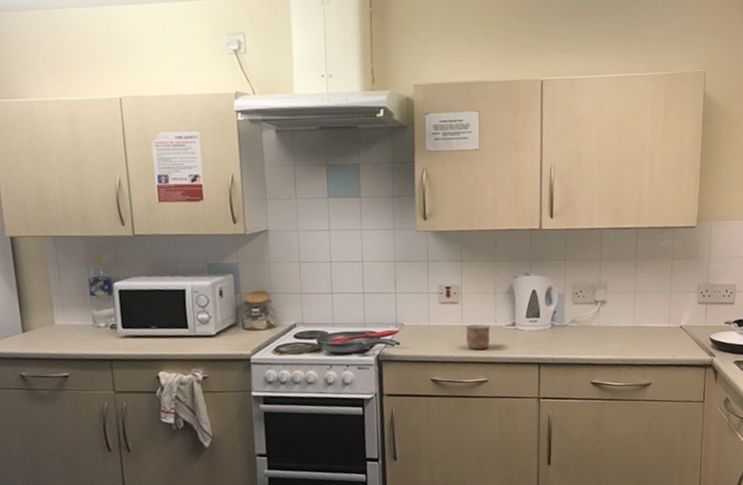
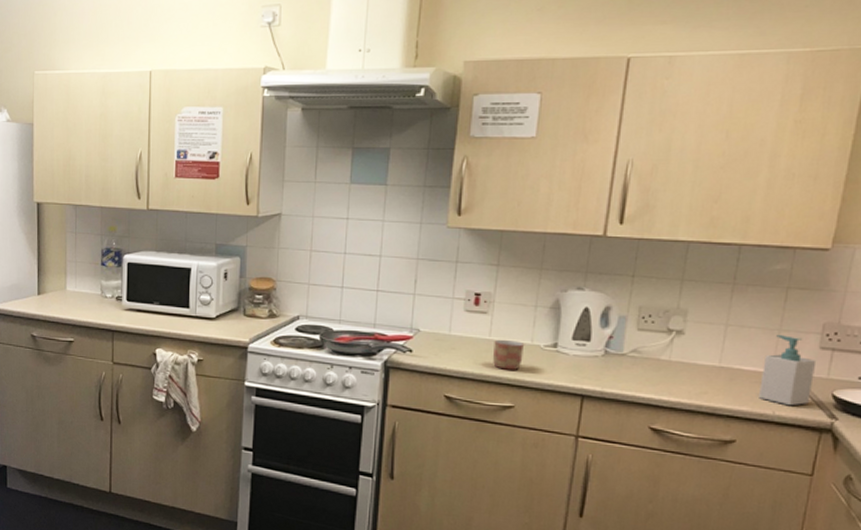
soap bottle: none [662,296,697,351] -> present [759,335,817,406]

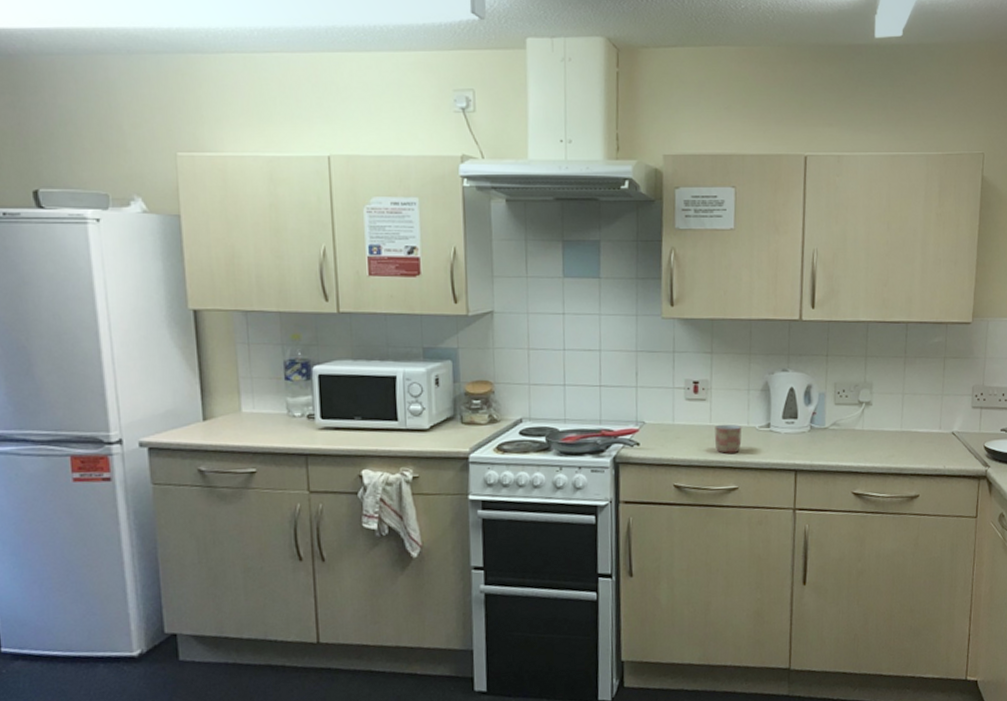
soap bottle: present [759,335,817,406] -> none [932,399,971,460]

